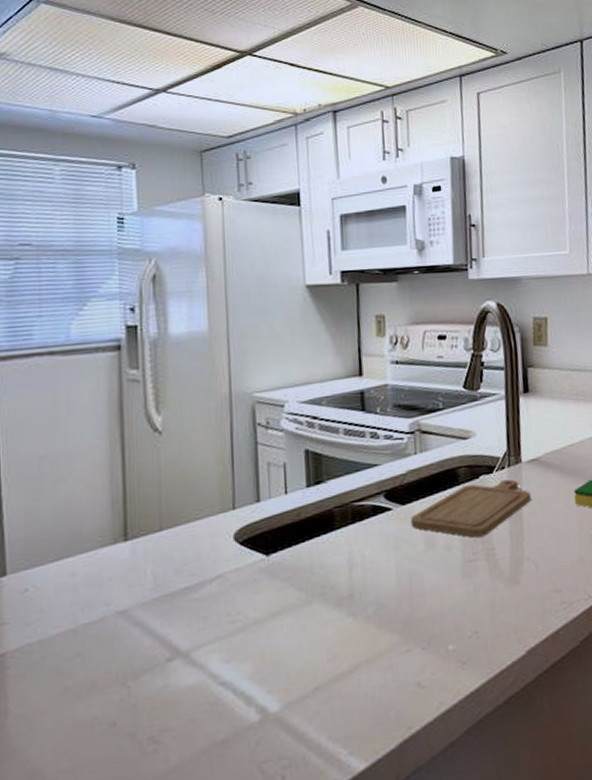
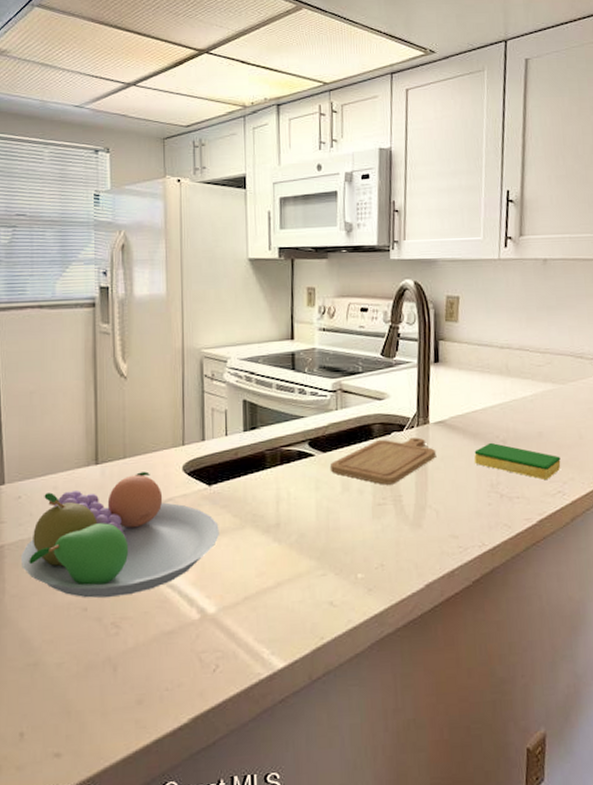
fruit bowl: none [27,544,281,710] -> present [20,471,219,598]

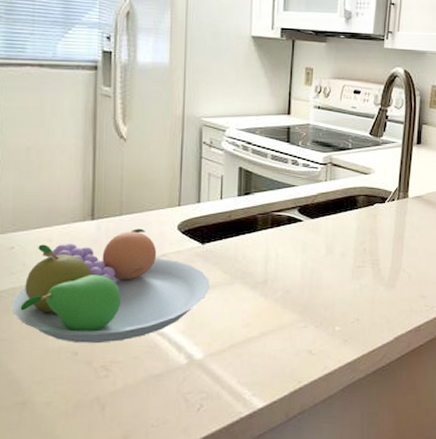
chopping board: present [329,437,437,485] -> none [316,209,413,250]

